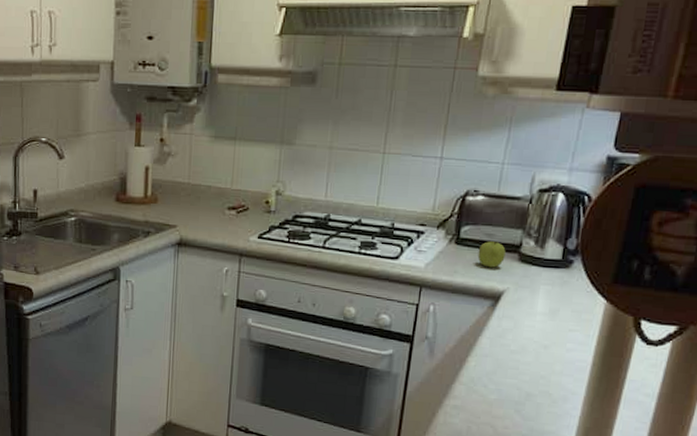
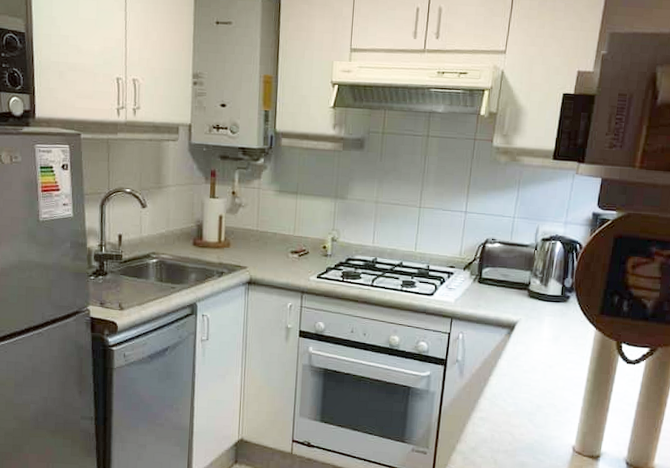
fruit: present [477,241,506,268] -> none [496,281,518,302]

